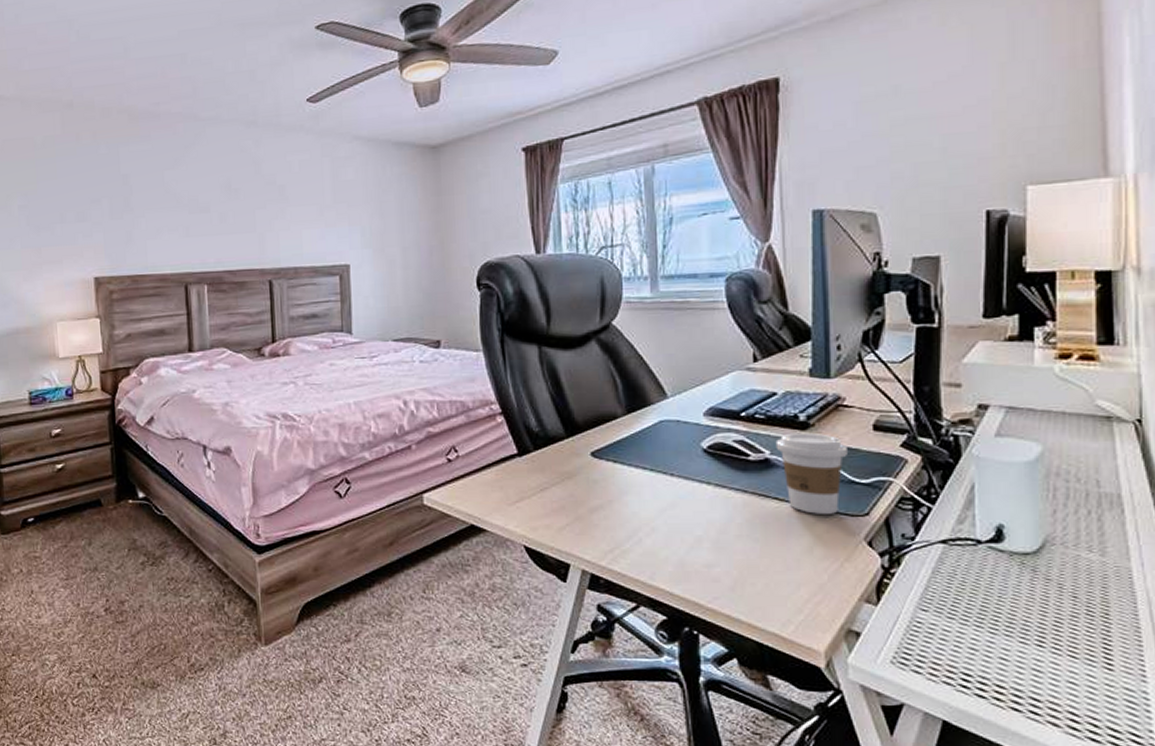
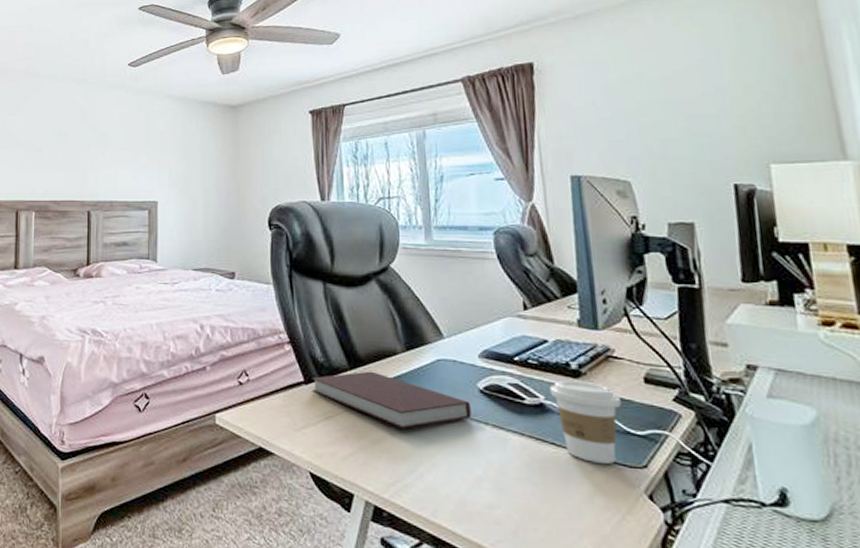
notebook: none [526,438,693,495] -> present [312,371,471,429]

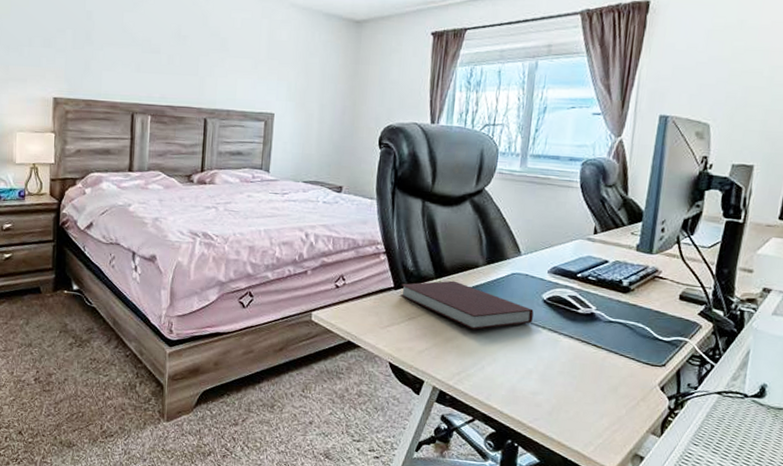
coffee cup: present [549,380,621,464] -> none [601,294,657,363]

